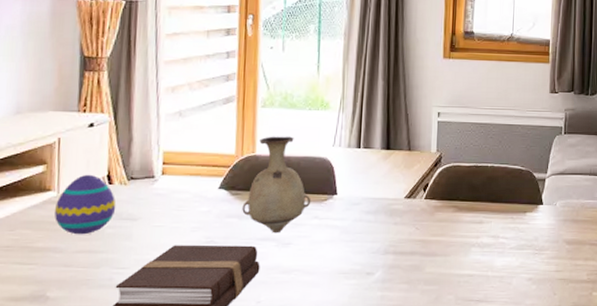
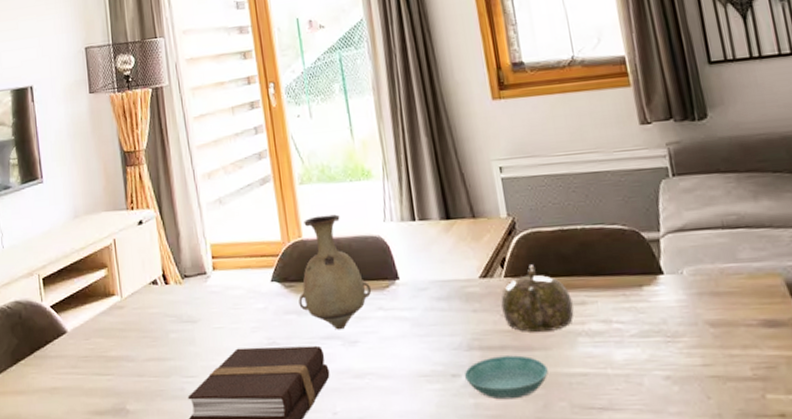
decorative egg: present [55,174,116,235] -> none [121,275,176,342]
saucer: none [377,259,444,293] -> present [464,355,548,400]
teapot: none [418,191,473,243] -> present [501,265,574,333]

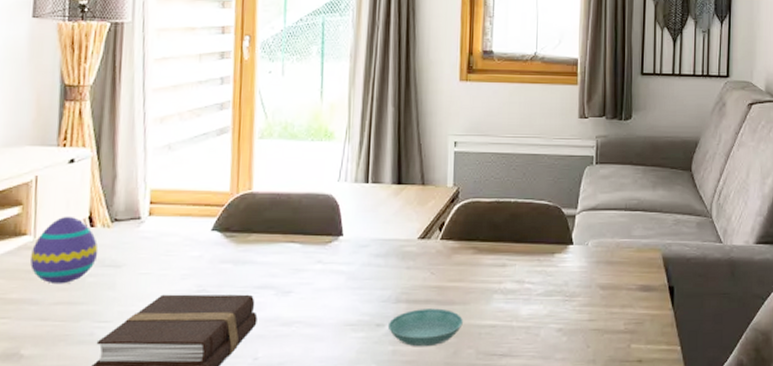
decorative egg: none [121,275,176,342] -> present [30,216,99,285]
vase: present [298,214,372,330] -> none [237,170,314,281]
teapot: present [501,265,574,333] -> none [433,230,495,290]

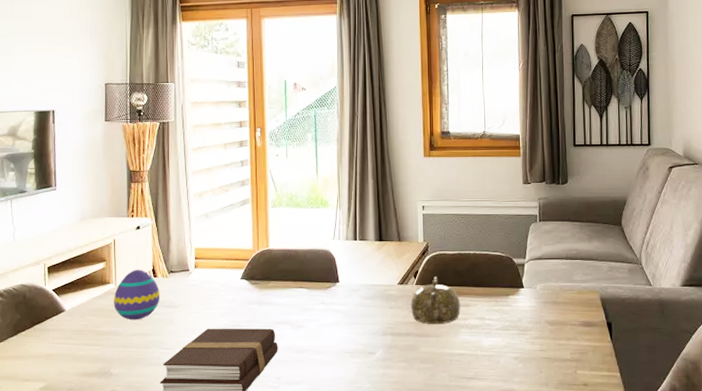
saucer: present [387,308,463,347] -> none [378,340,437,371]
teapot: none [433,230,495,290] -> present [411,277,460,325]

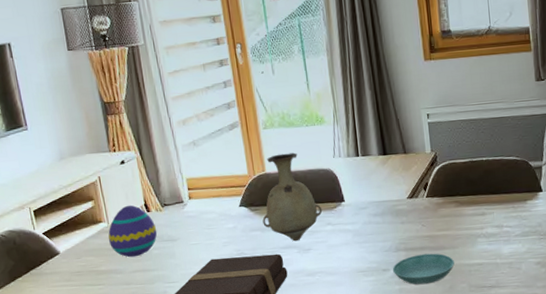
vase: none [261,232,318,318] -> present [262,152,323,242]
saucer: none [378,340,437,371] -> present [392,253,455,285]
teapot: present [411,277,460,325] -> none [423,187,476,237]

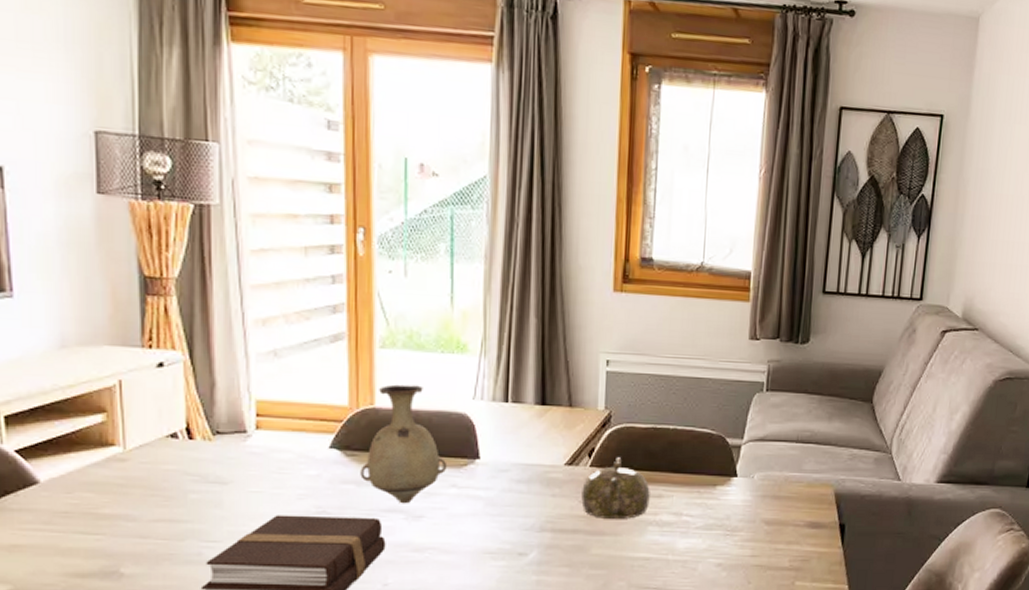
decorative egg: present [108,205,157,258] -> none [122,426,200,500]
saucer: present [392,253,455,285] -> none [531,539,614,578]
teapot: none [423,187,476,237] -> present [581,457,650,520]

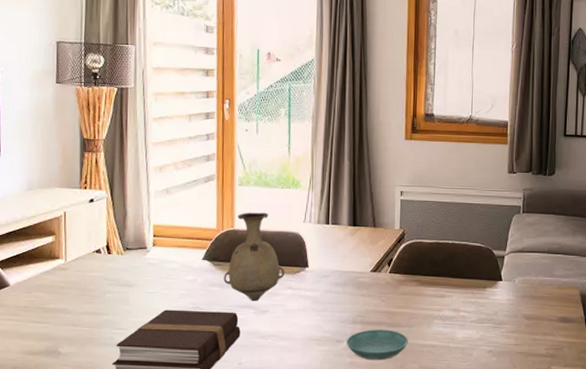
saucer: none [531,539,614,578] -> present [346,329,408,360]
teapot: present [581,457,650,520] -> none [383,266,435,315]

